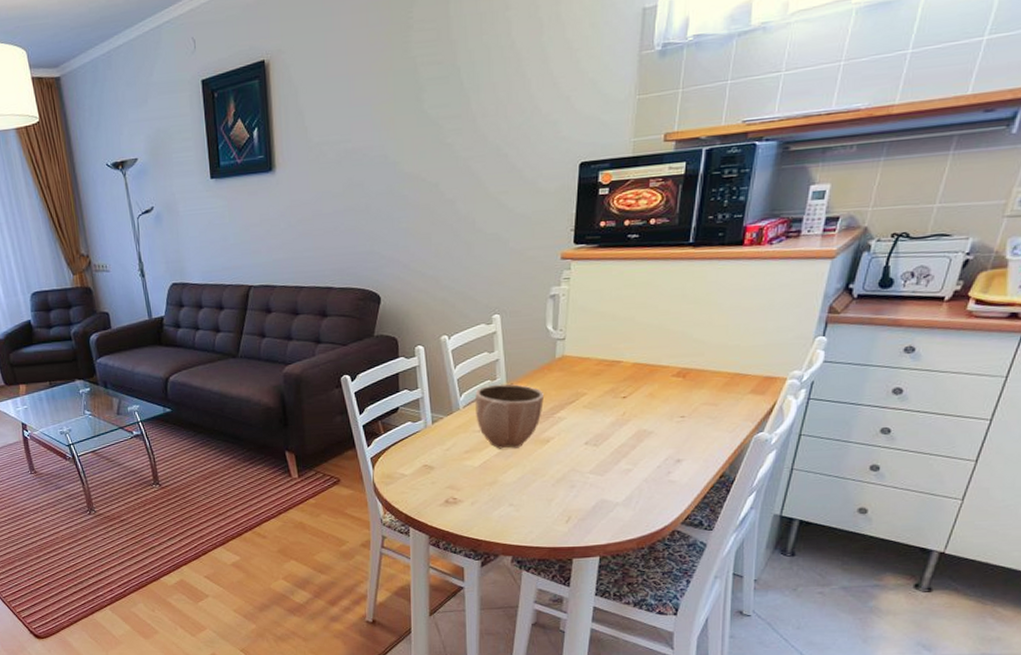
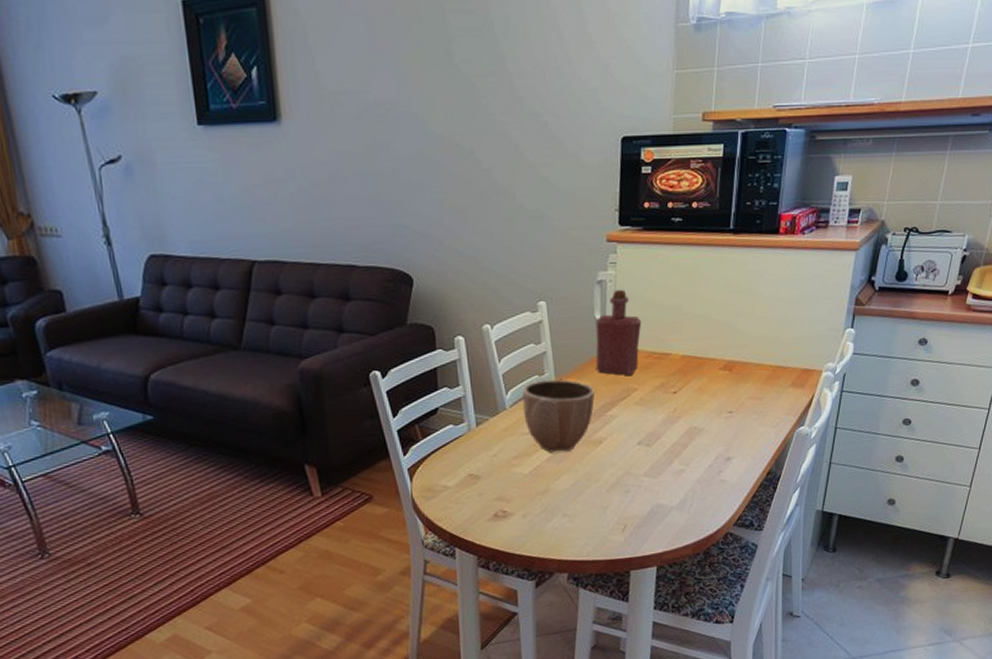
bottle: none [546,302,594,381] -> present [595,289,642,376]

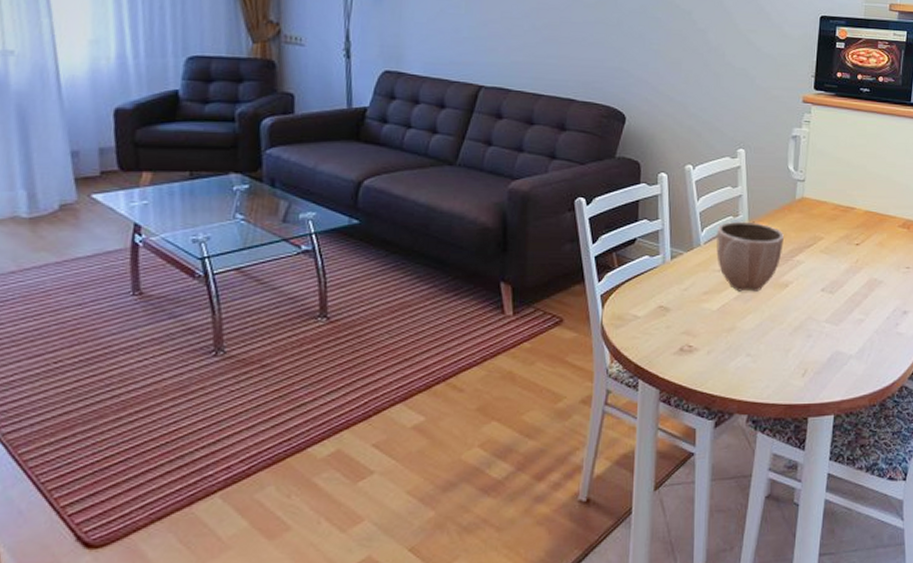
bottle: present [595,289,642,376] -> none [786,145,831,224]

